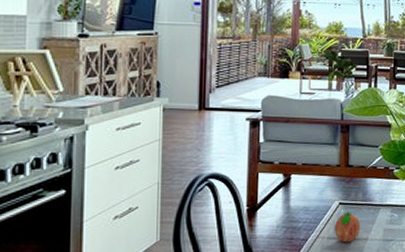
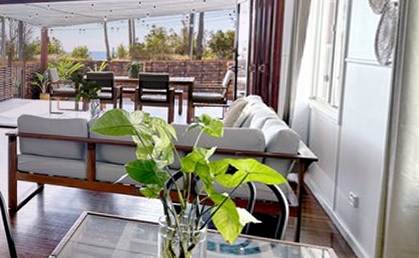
fruit: present [335,211,361,243] -> none [84,221,108,249]

